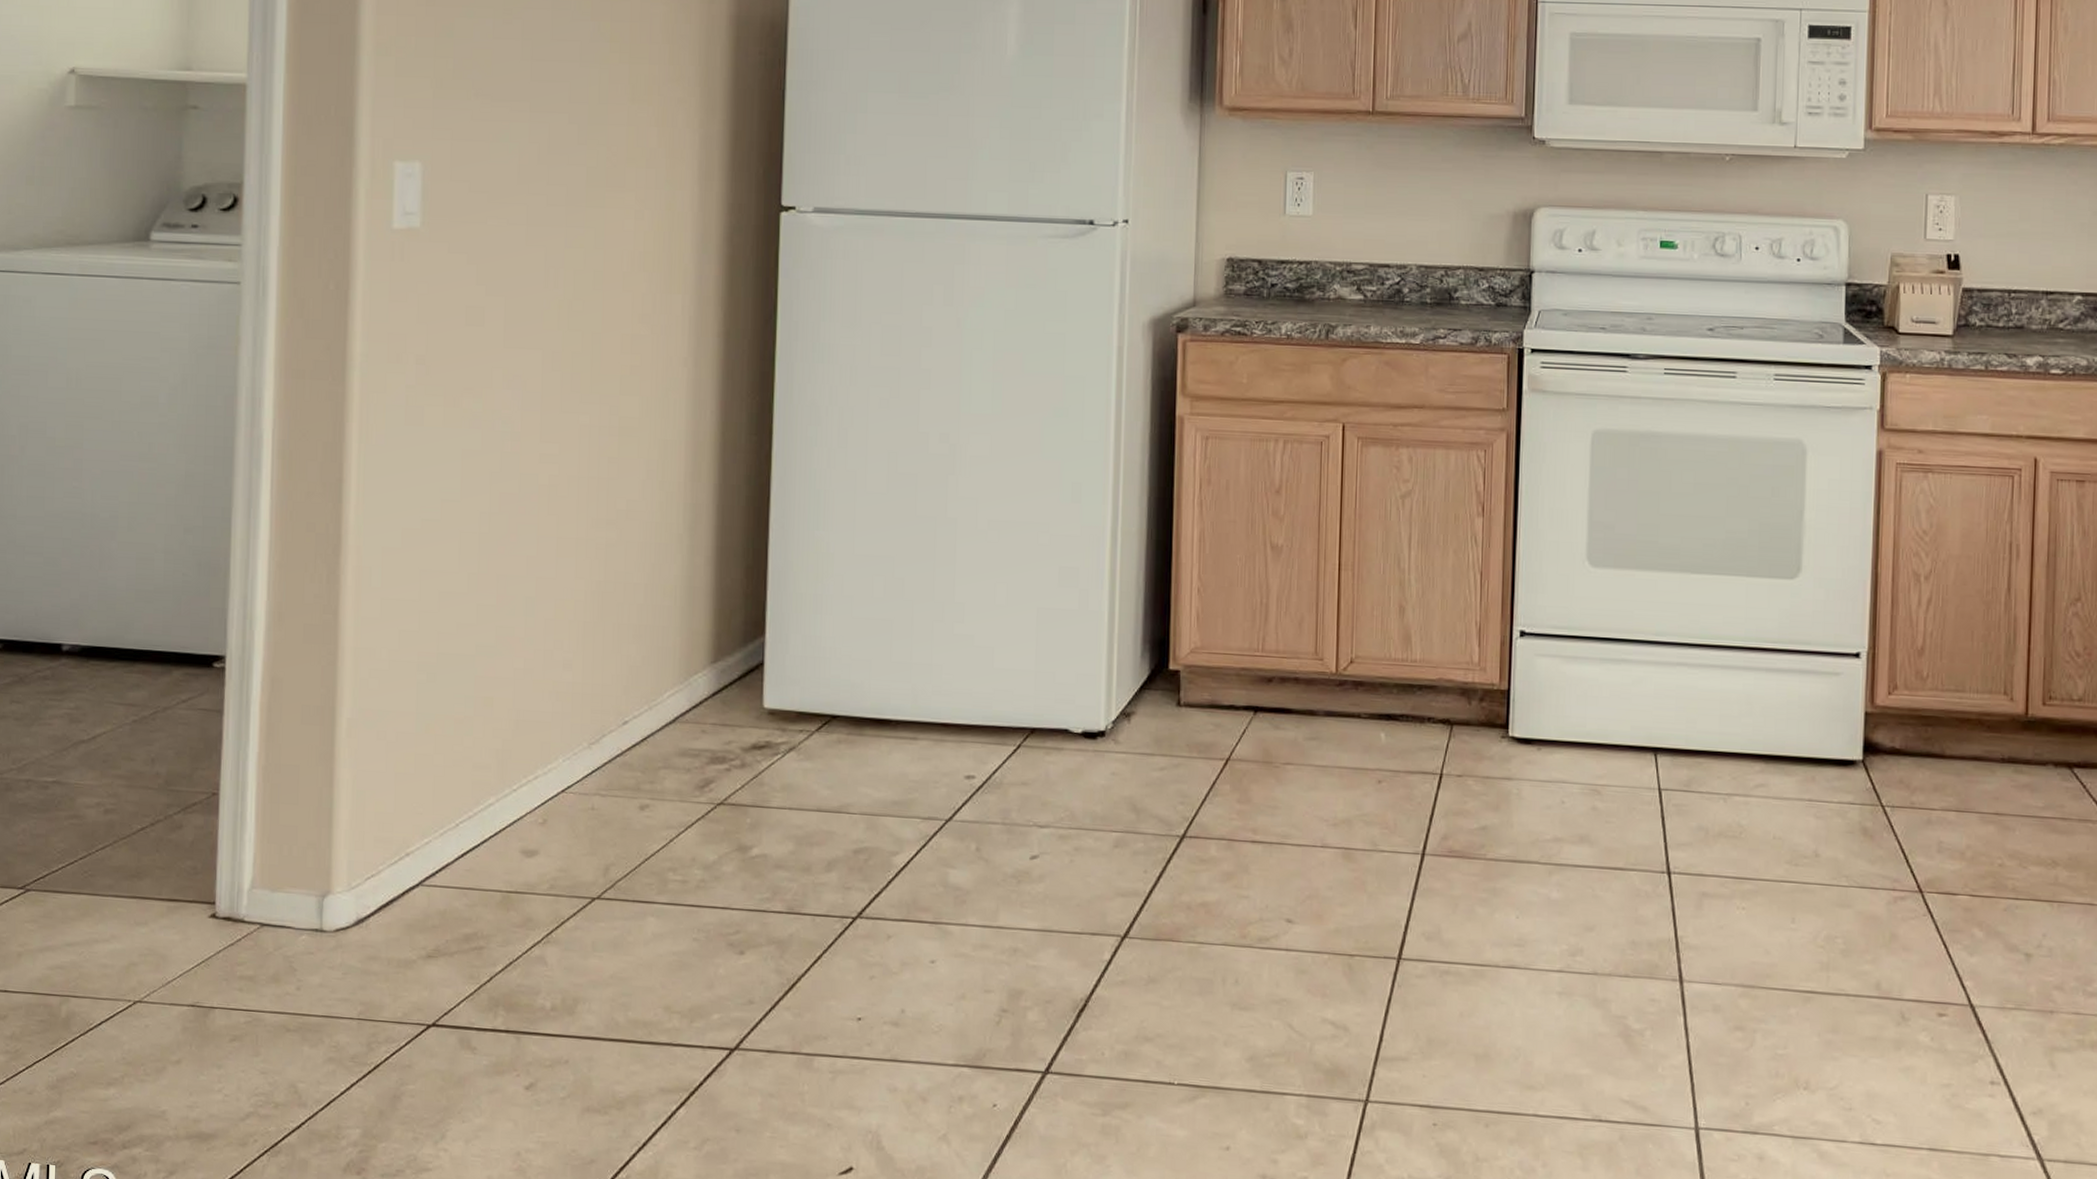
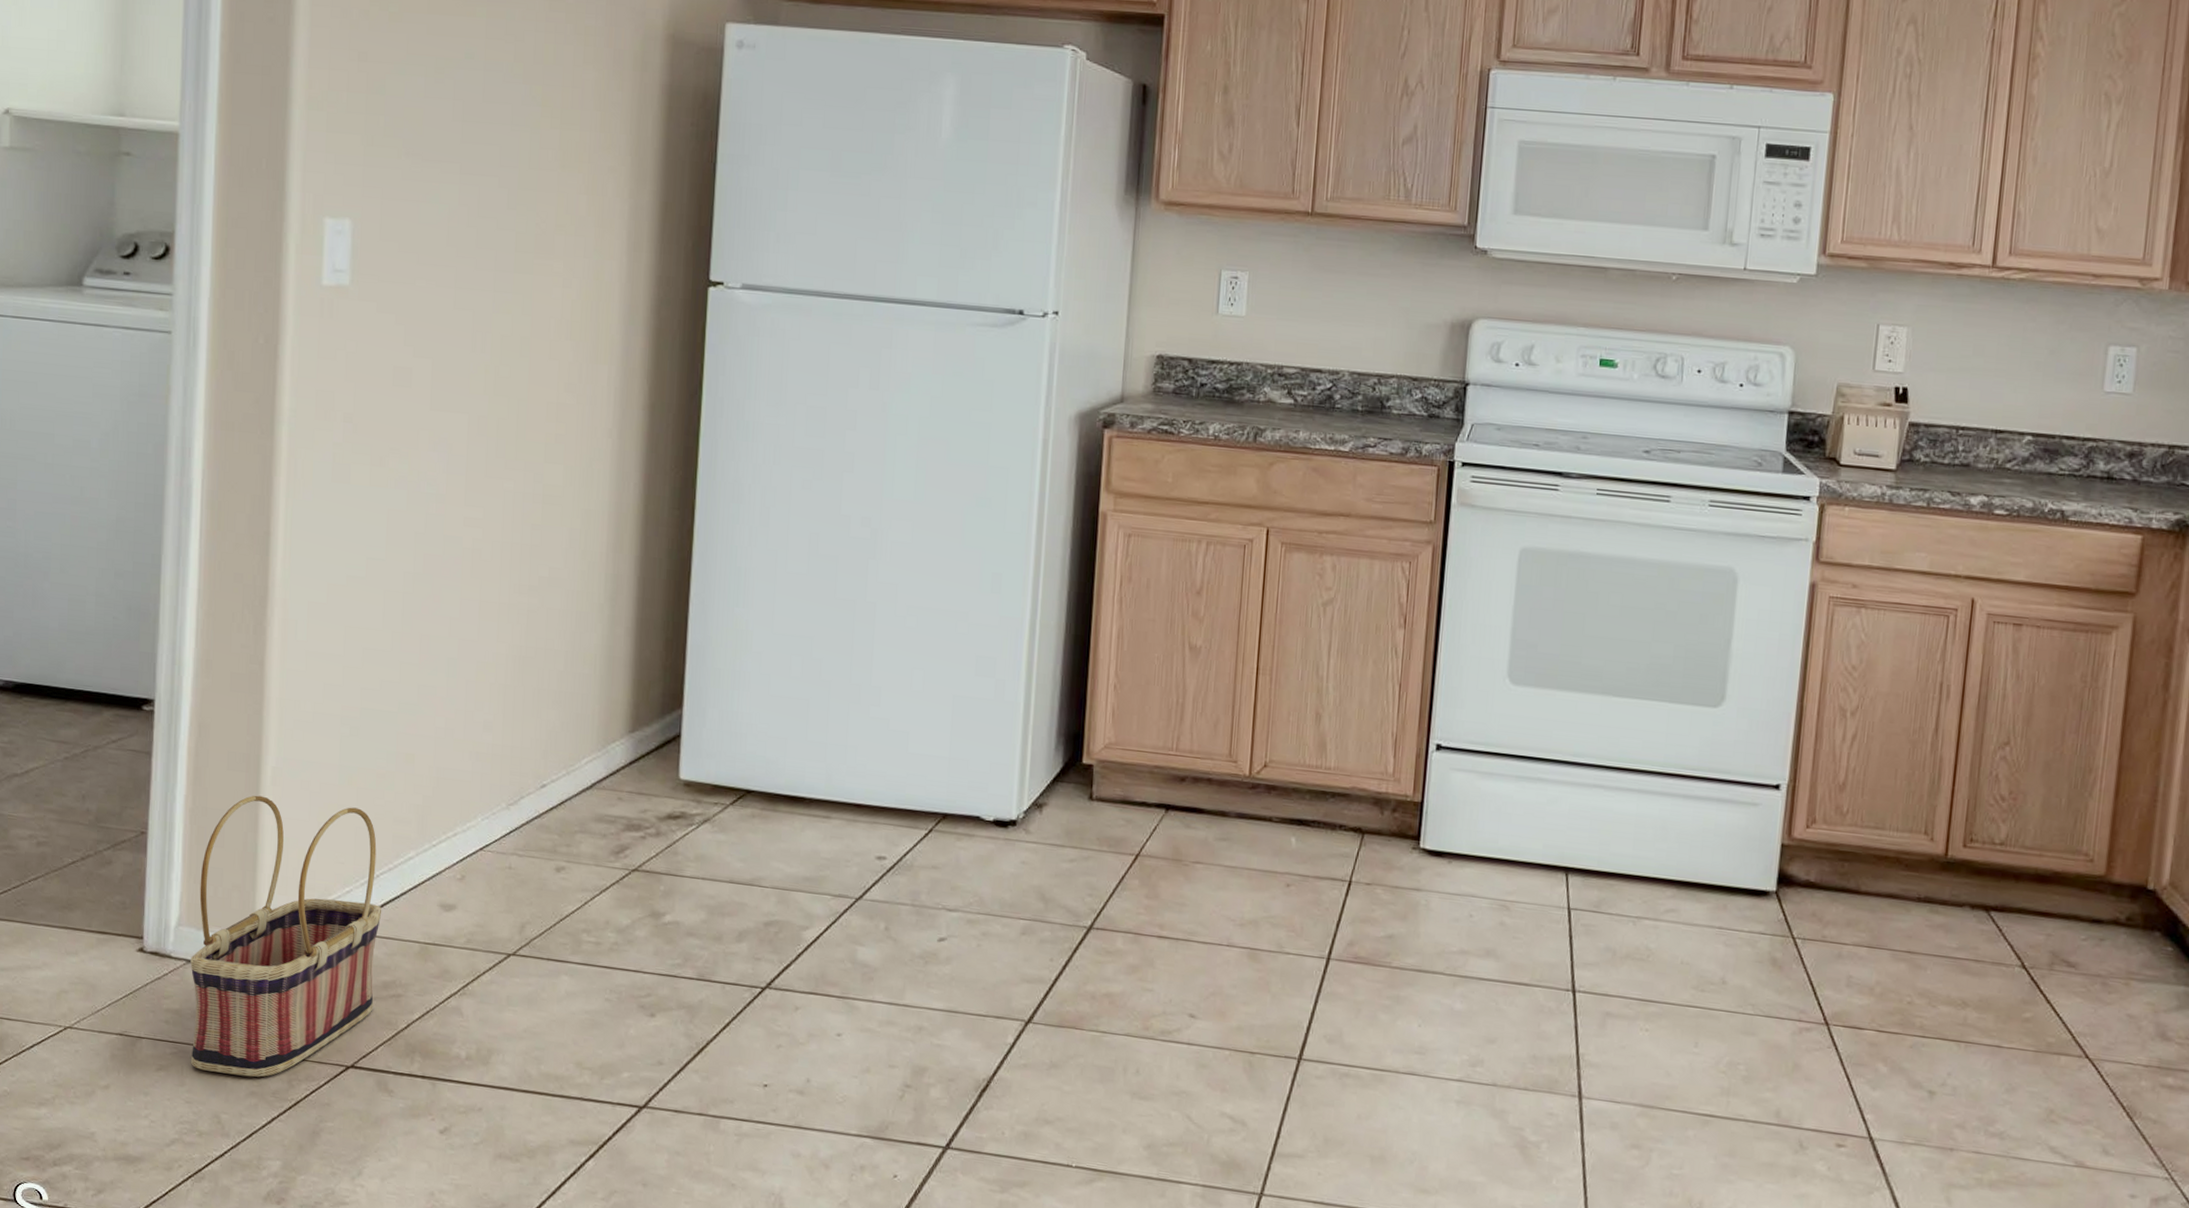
basket: none [264,748,462,1043] -> present [190,795,382,1077]

